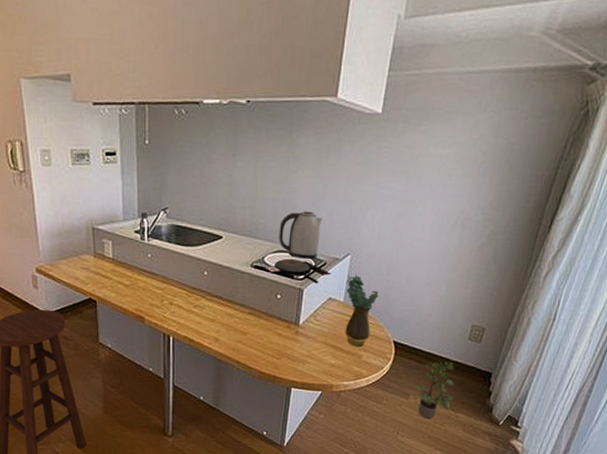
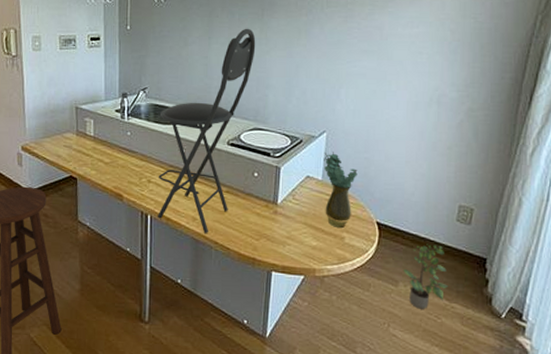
bar stool: none [180,145,283,353] -> present [158,28,256,233]
frying pan: present [263,258,331,284] -> none [240,136,308,161]
kettle: present [278,211,323,260] -> none [254,90,297,138]

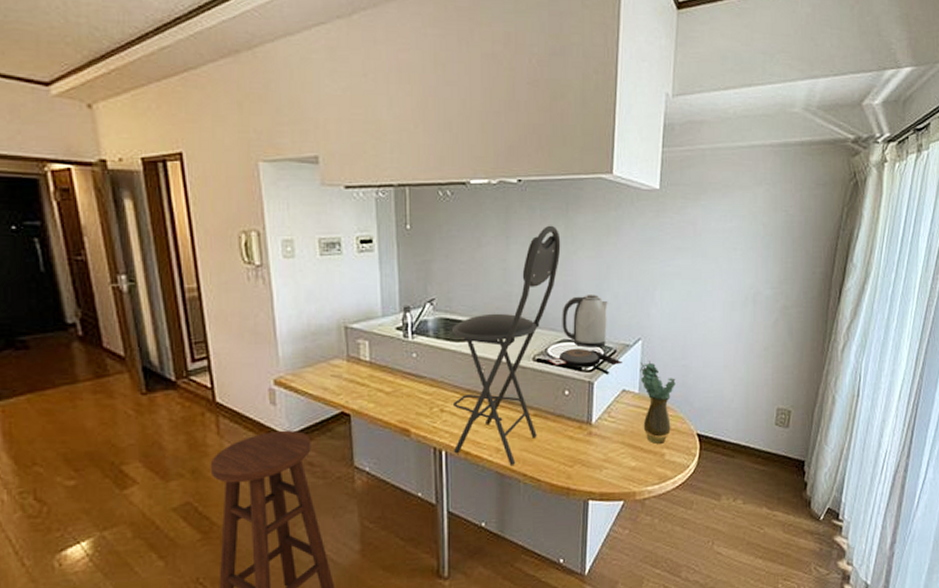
frying pan: none [240,136,308,161] -> present [547,348,622,375]
kettle: none [254,90,297,138] -> present [562,295,608,349]
potted plant: present [404,243,449,309] -> none [726,451,770,522]

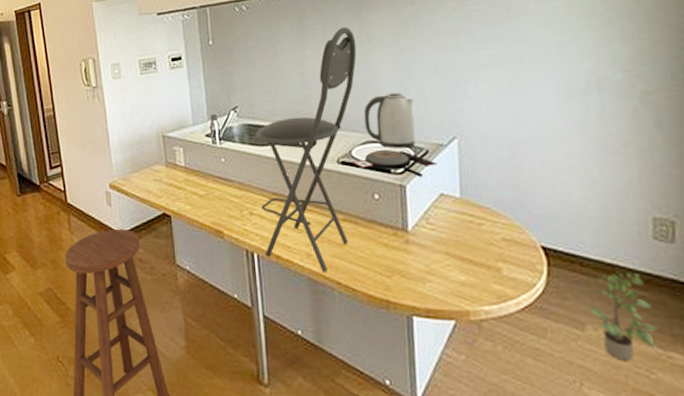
vase: present [640,361,676,444] -> none [458,161,506,256]
potted plant: none [726,451,770,522] -> present [589,270,659,361]

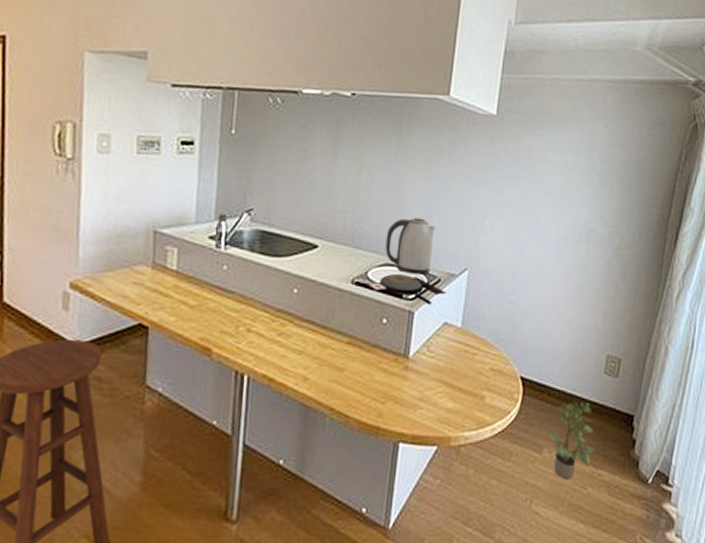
bar stool: present [256,26,357,272] -> none [257,142,391,397]

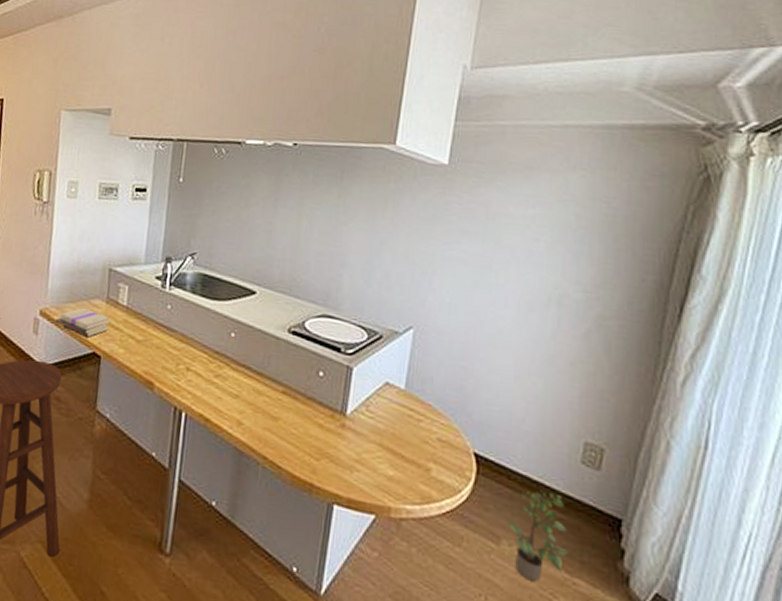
books: none [90,275,157,308] -> present [55,307,110,338]
frying pan: present [366,273,446,305] -> none [303,325,388,362]
kettle: present [385,218,436,276] -> none [323,269,378,330]

